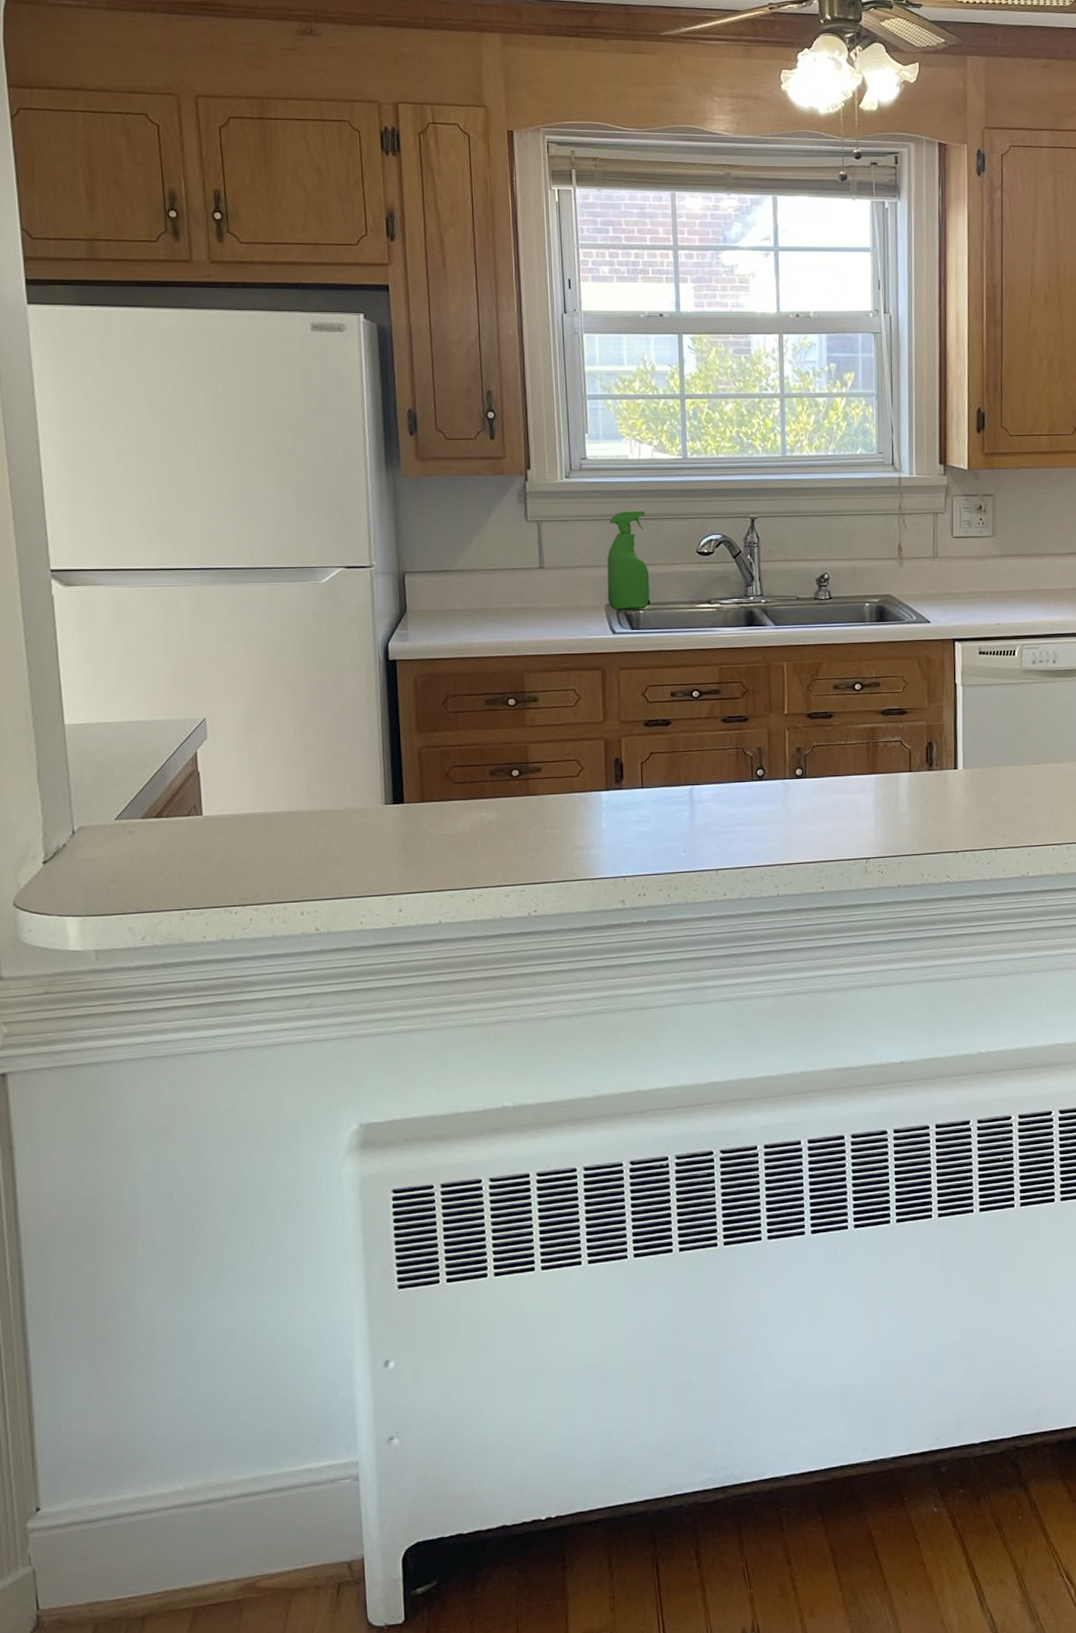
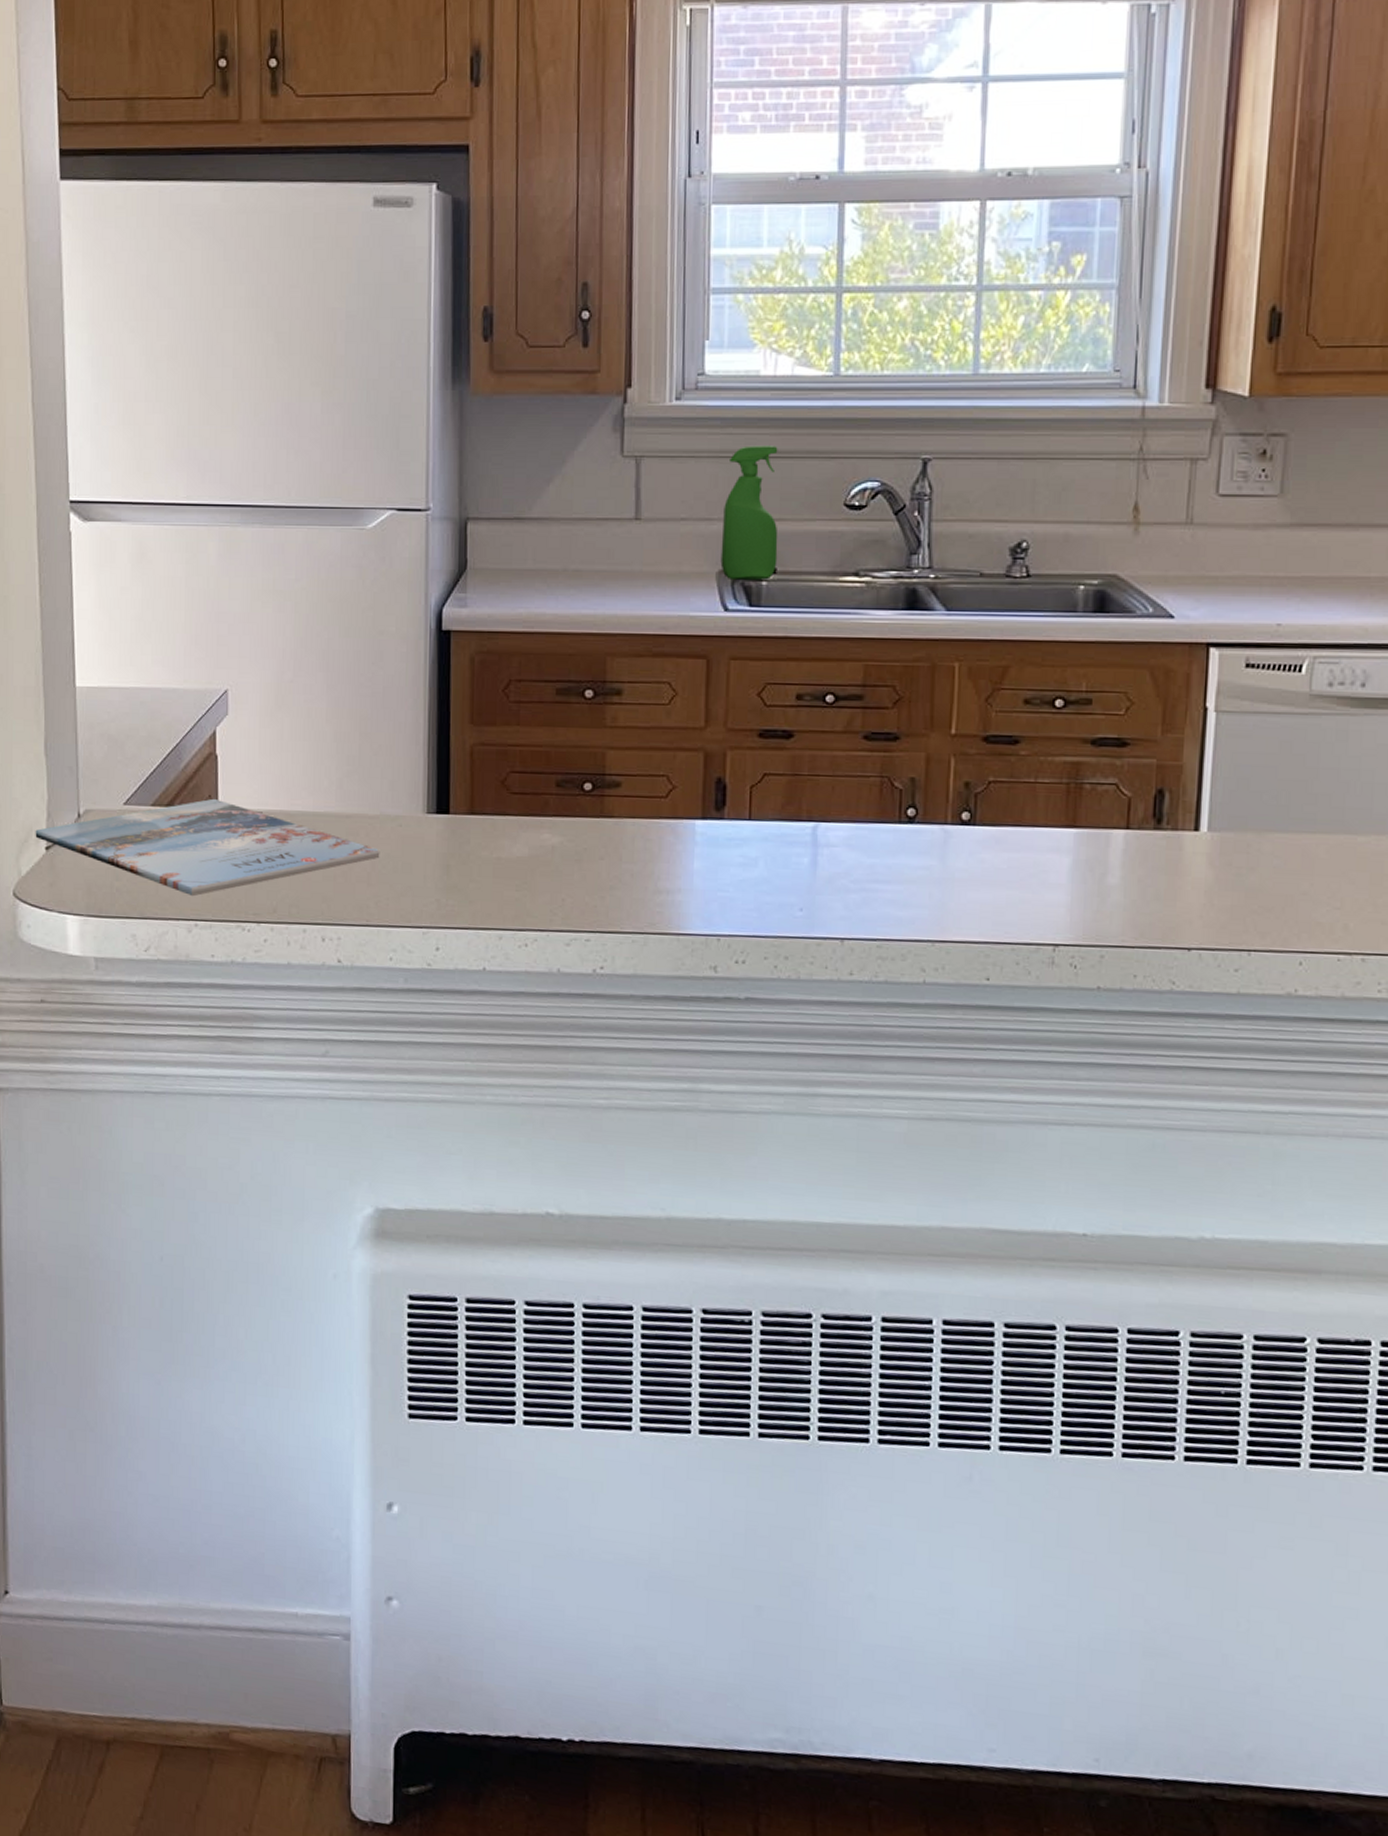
magazine: none [32,807,347,890] -> present [35,798,380,897]

